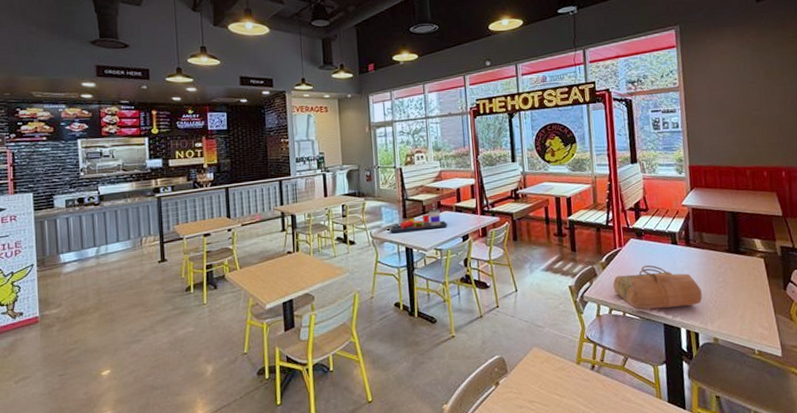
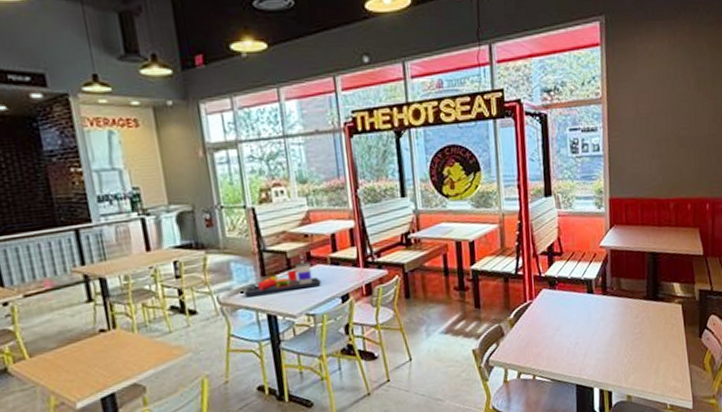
handbag: present [612,264,702,310] -> none [522,318,617,371]

